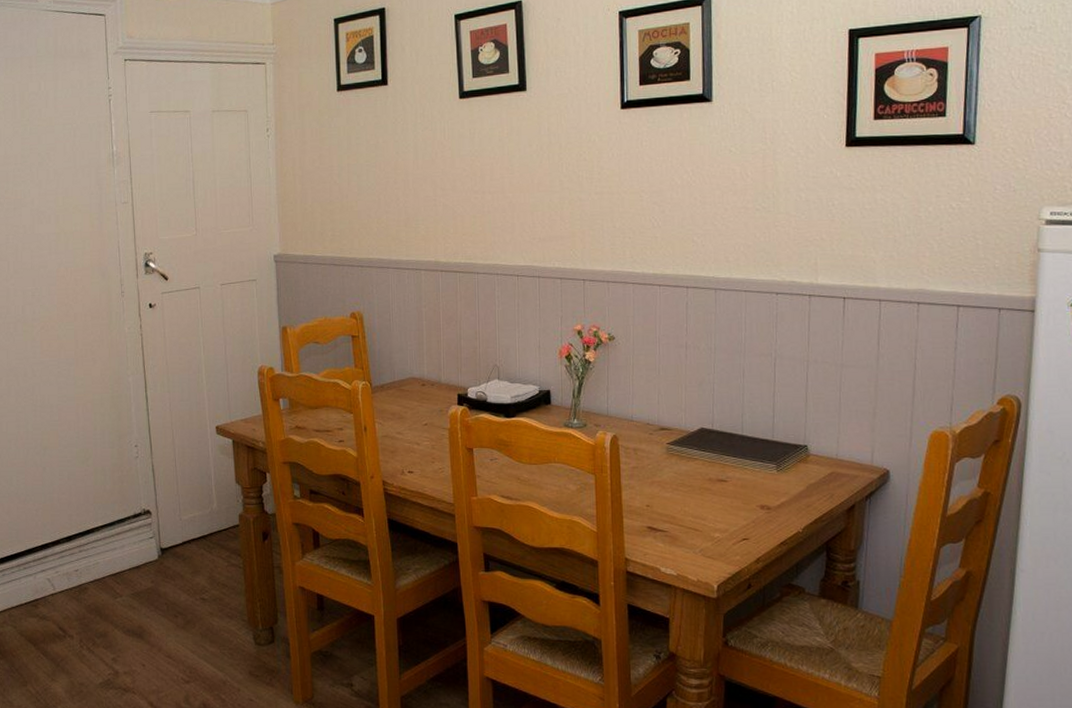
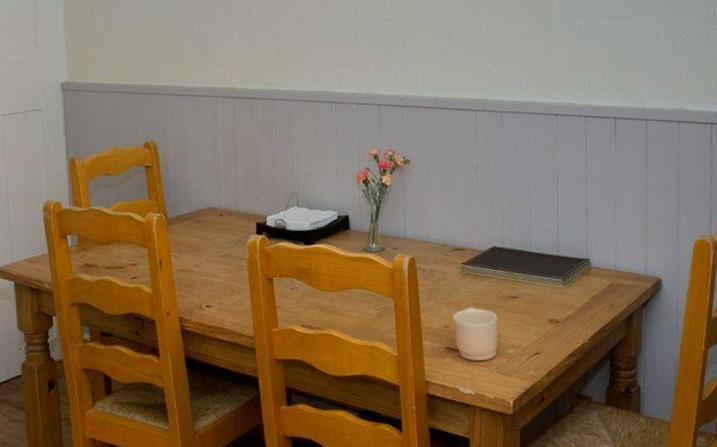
mug: none [656,488,704,542] -> present [453,307,499,361]

